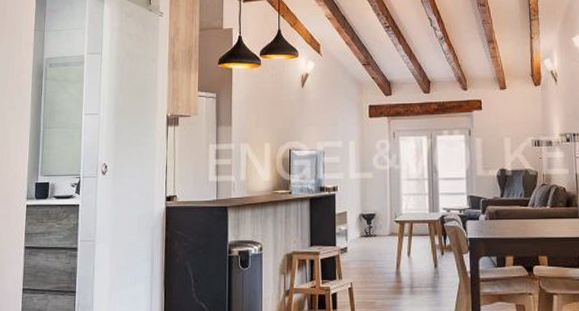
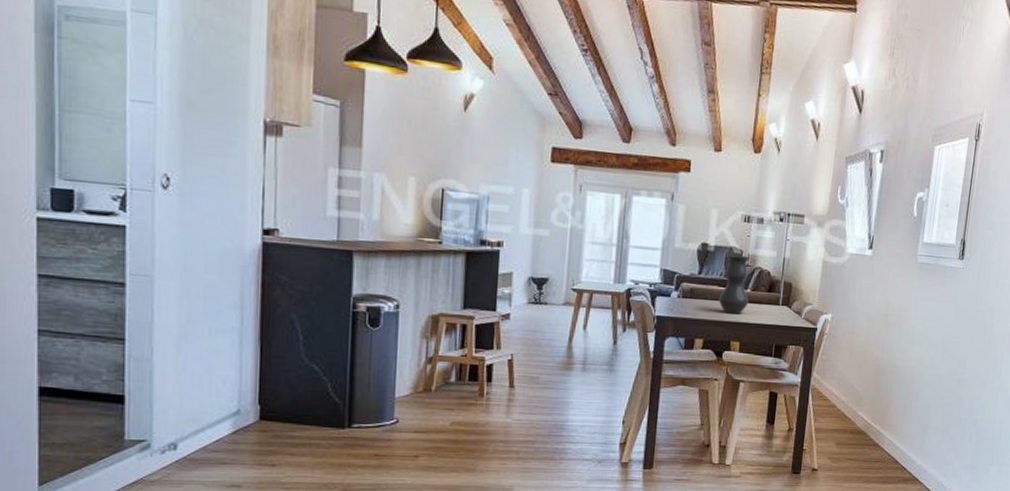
vase: none [522,176,550,231] -> present [718,254,751,315]

